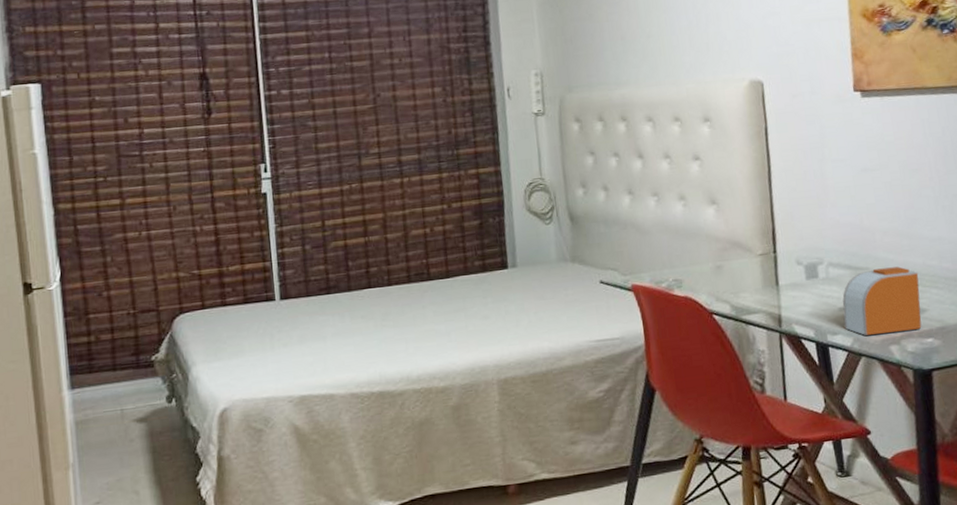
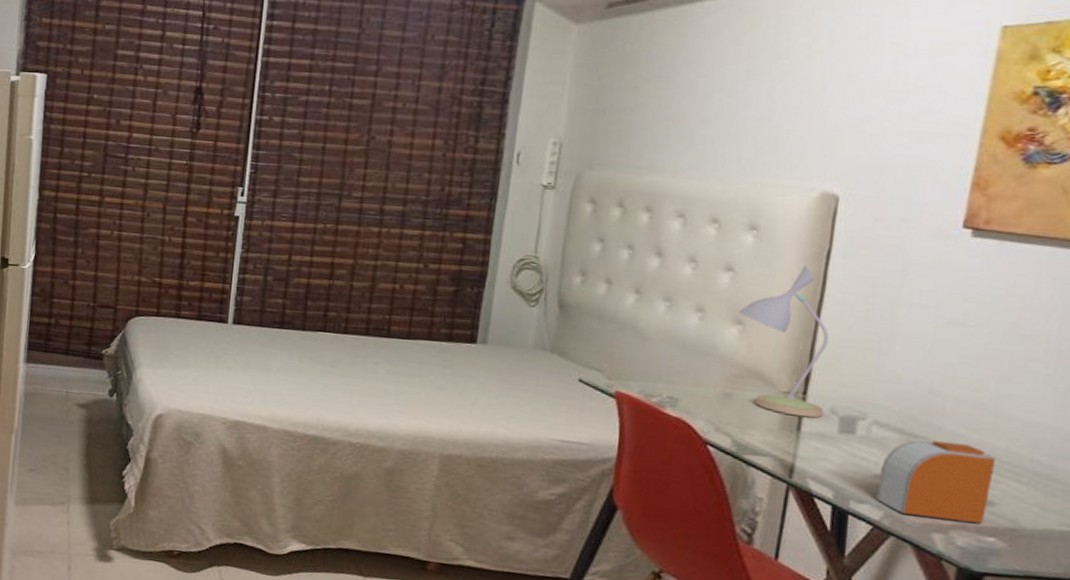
desk lamp: none [711,143,792,274] -> present [738,265,829,418]

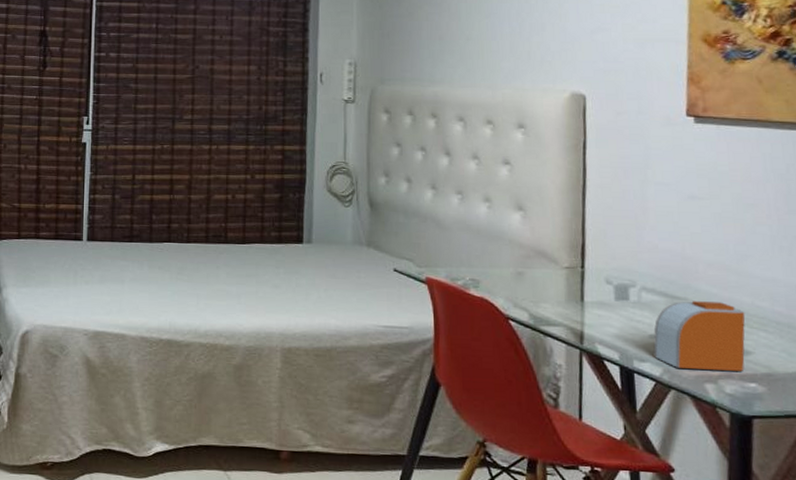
desk lamp: present [738,265,829,418] -> none [518,155,600,289]

